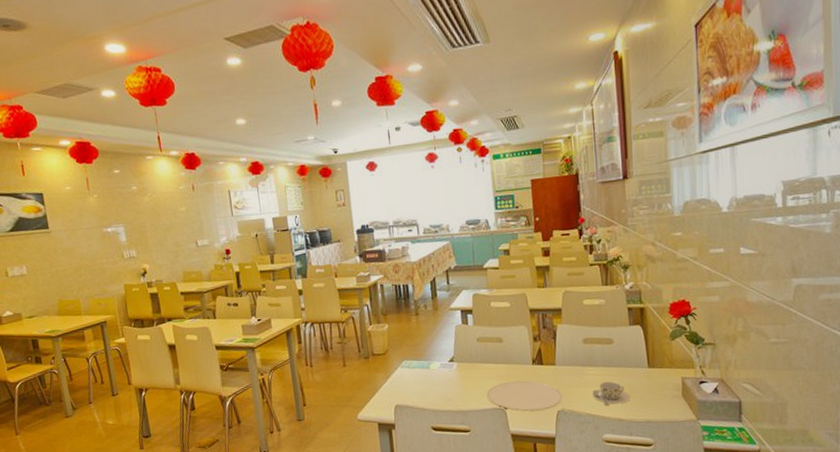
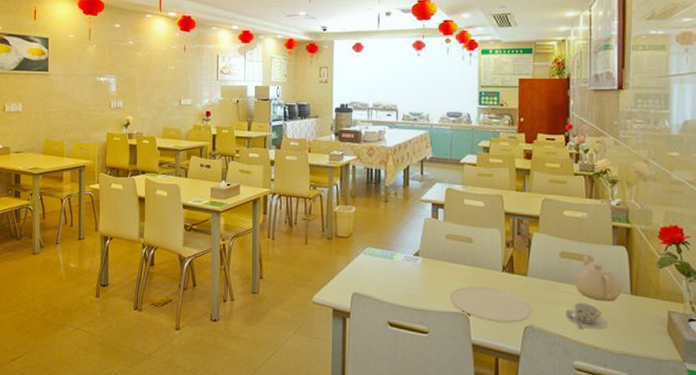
teapot: none [598,338,641,378] -> present [574,254,622,302]

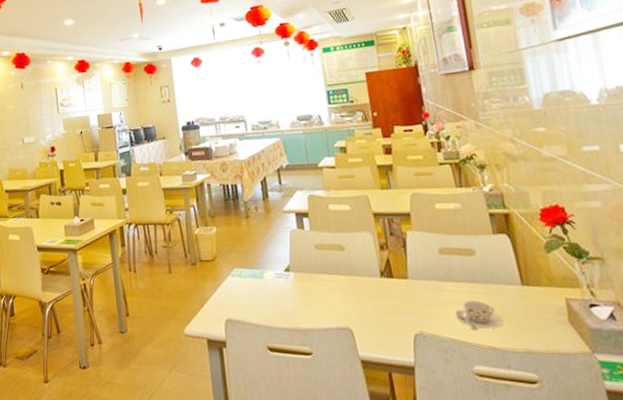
plate: present [450,286,533,323] -> none [328,296,421,333]
teapot: present [574,254,622,302] -> none [459,248,512,297]

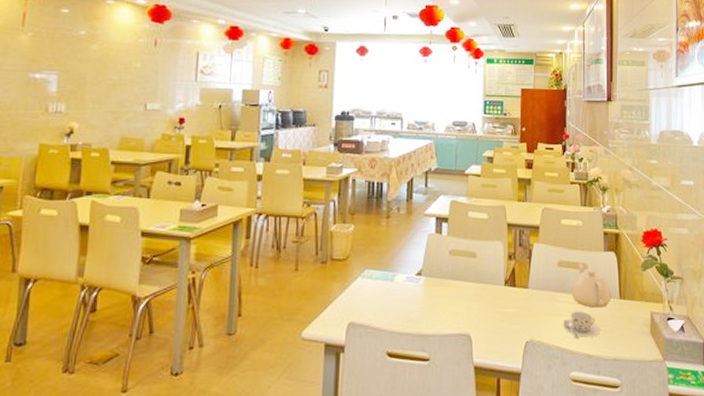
teapot: none [459,248,512,297] -> present [571,262,612,308]

